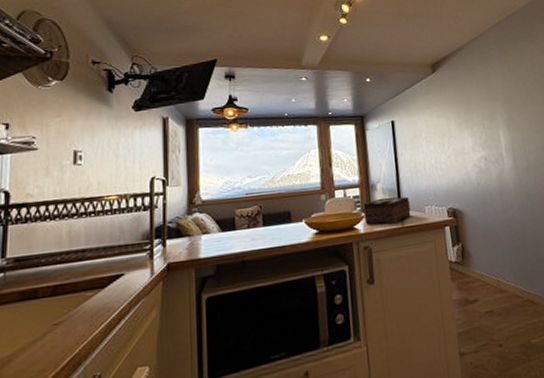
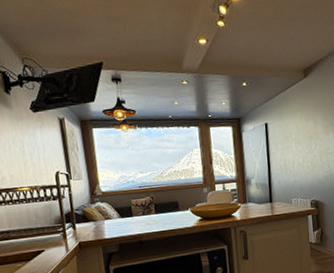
tissue box: present [363,196,411,224] -> none [240,190,280,213]

